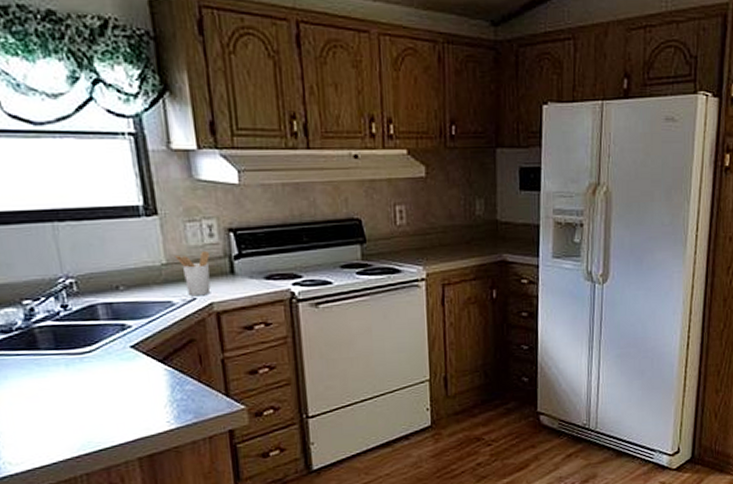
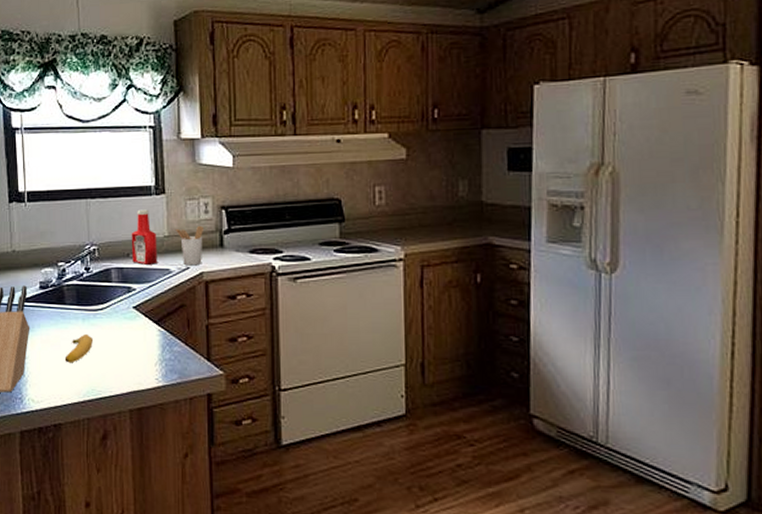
banana: none [47,381,84,417] -> present [64,333,94,363]
ketchup bottle: none [118,233,156,298] -> present [131,209,158,265]

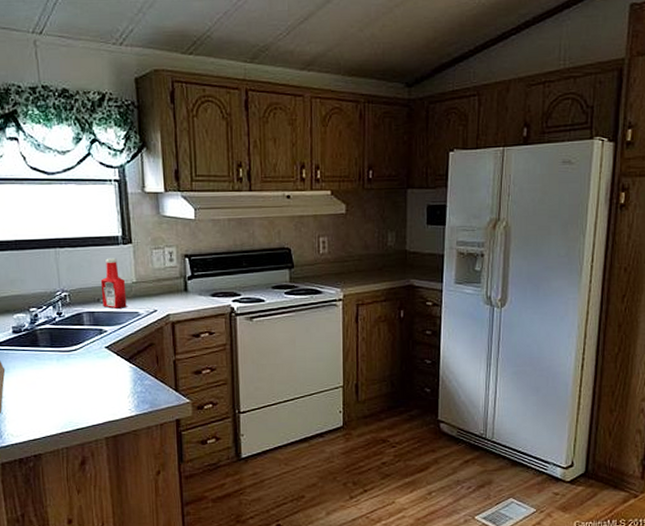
banana: present [64,333,94,363] -> none [41,372,69,400]
utensil holder: present [175,225,203,266] -> none [142,272,169,309]

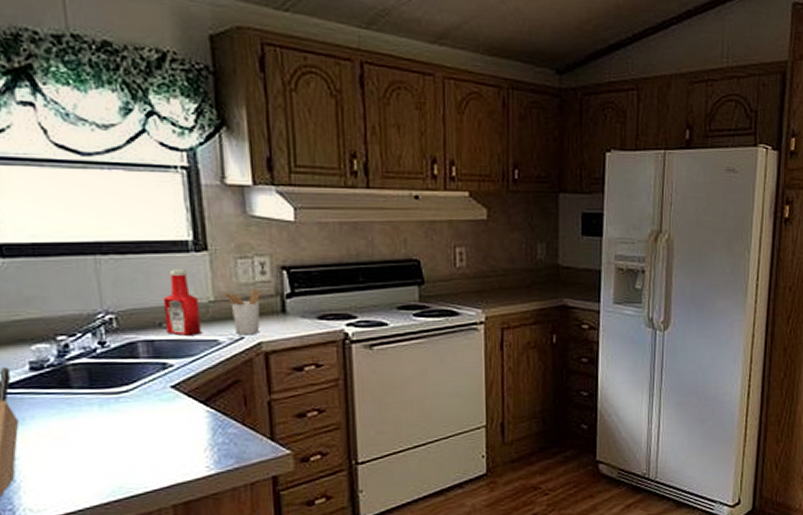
utensil holder: none [142,272,169,309] -> present [223,288,260,336]

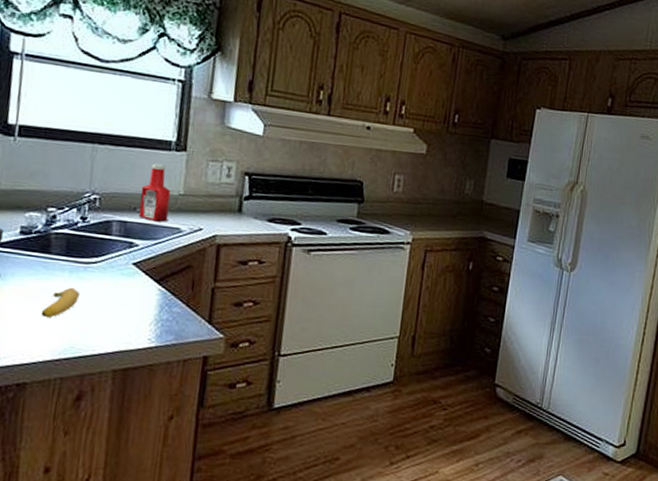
banana: none [75,422,118,460] -> present [40,287,81,318]
utensil holder: present [223,288,260,336] -> none [191,188,223,228]

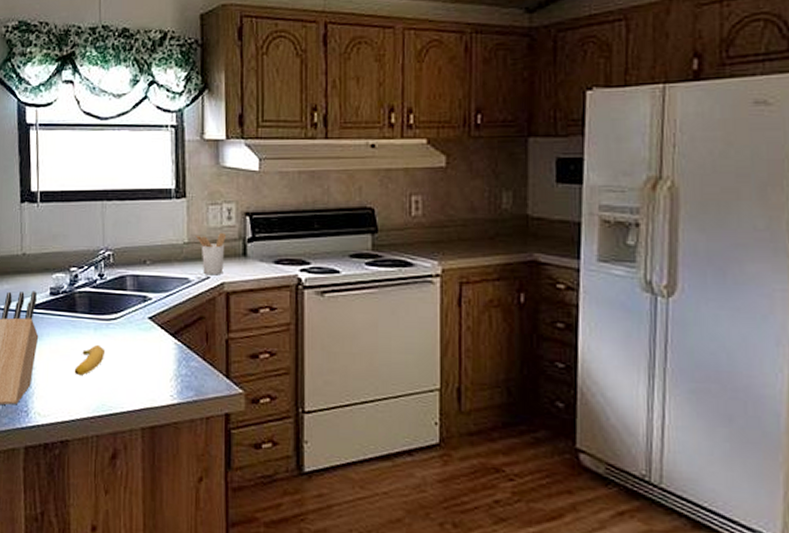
ketchup bottle: present [139,163,171,222] -> none [148,213,176,273]
utensil holder: none [191,188,223,228] -> present [195,232,226,276]

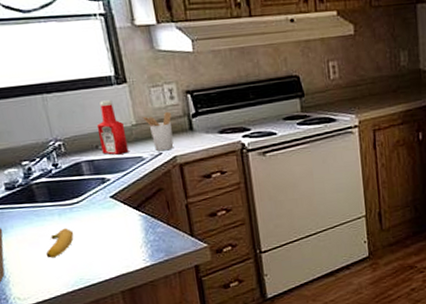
ketchup bottle: none [148,213,176,273] -> present [96,100,129,155]

